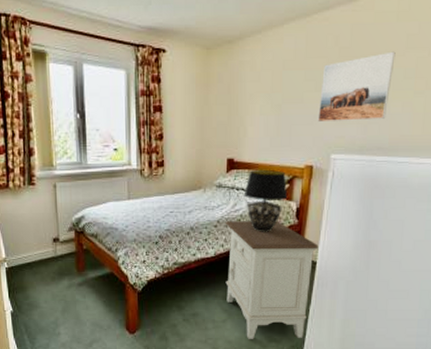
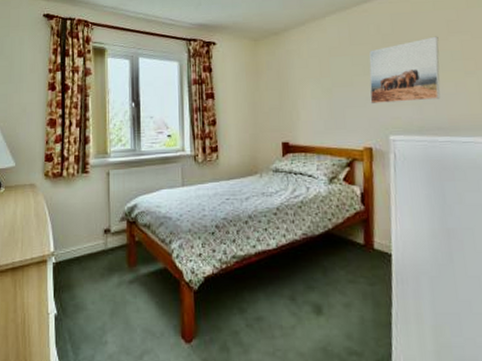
nightstand: present [225,221,319,339] -> none [285,207,391,351]
table lamp: present [243,170,288,232] -> none [302,153,350,220]

